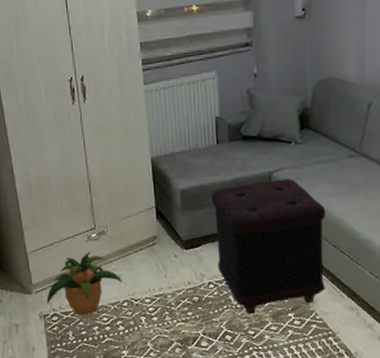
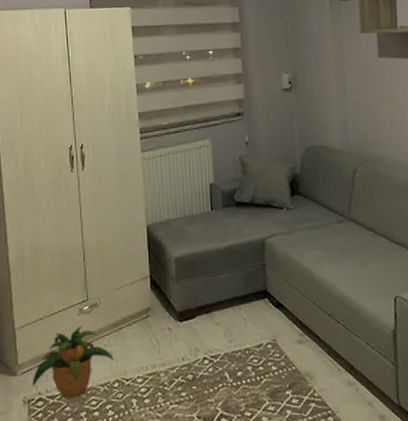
ottoman: present [211,179,326,315] -> none [205,245,322,394]

